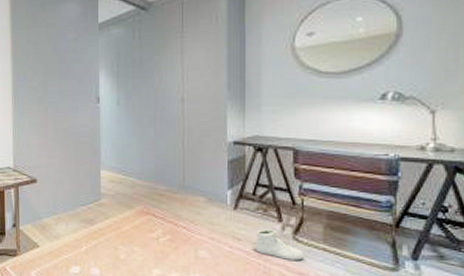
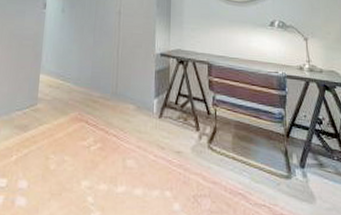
sneaker: present [256,229,305,260] -> none [177,138,218,169]

